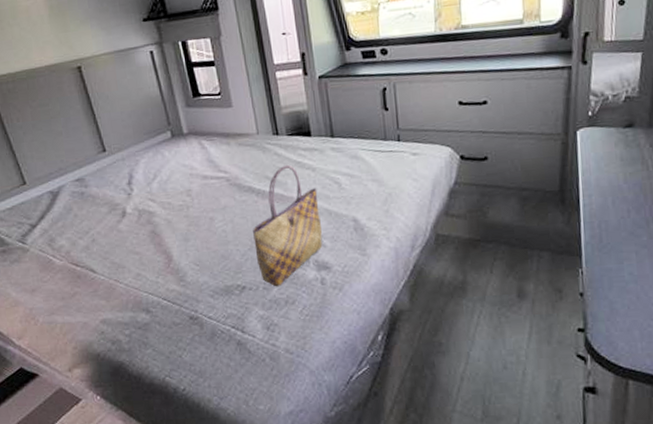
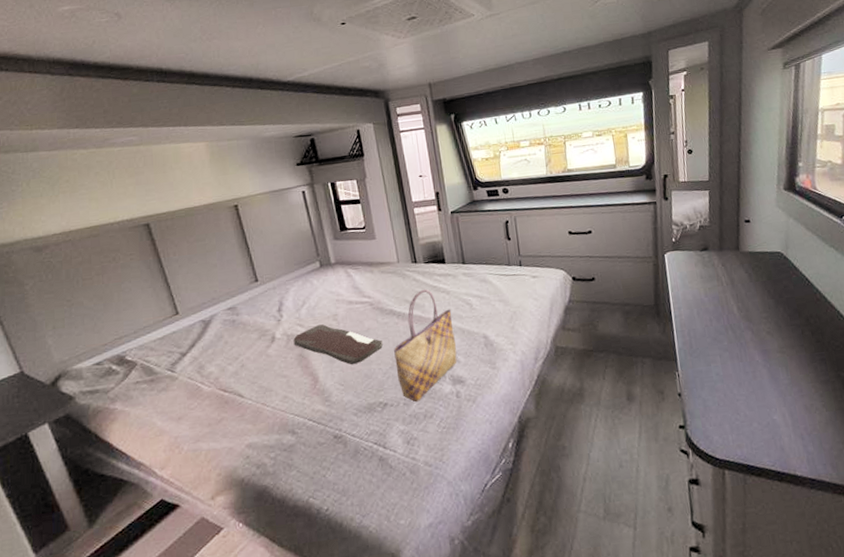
serving tray: none [145,200,241,245] -> present [293,324,383,365]

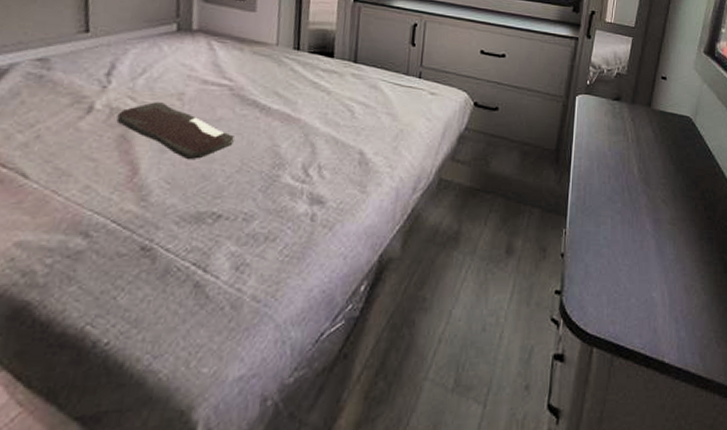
tote bag: present [394,289,457,402] -> none [243,83,328,220]

